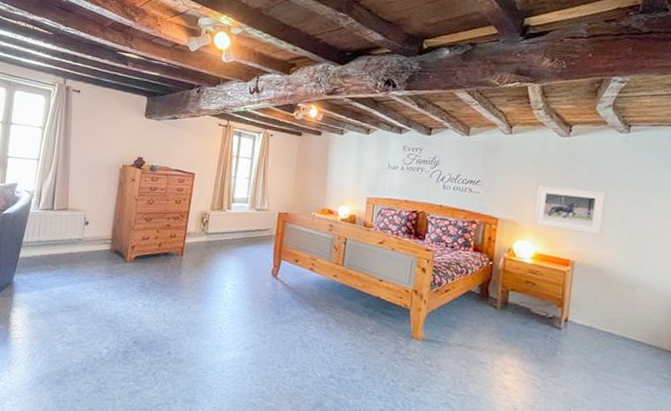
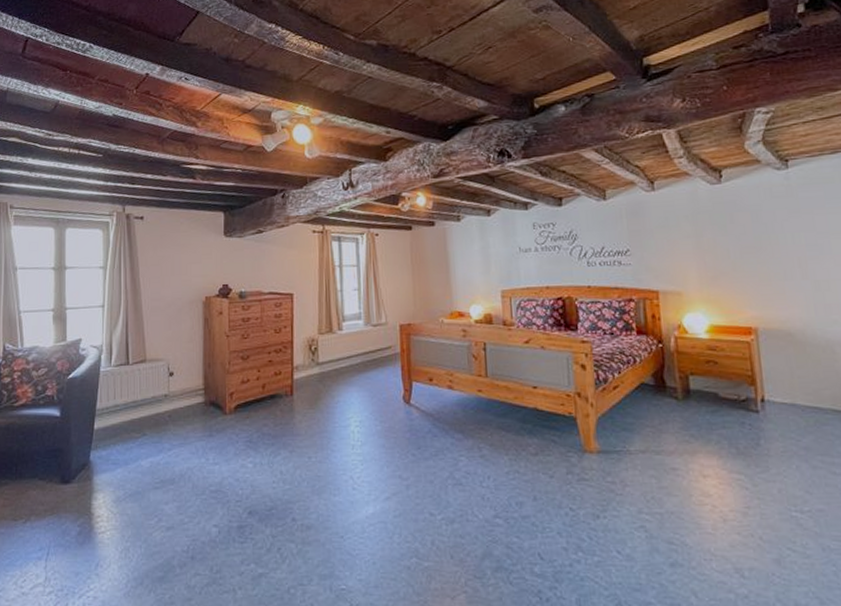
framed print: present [534,186,606,235] -> none [697,241,782,293]

